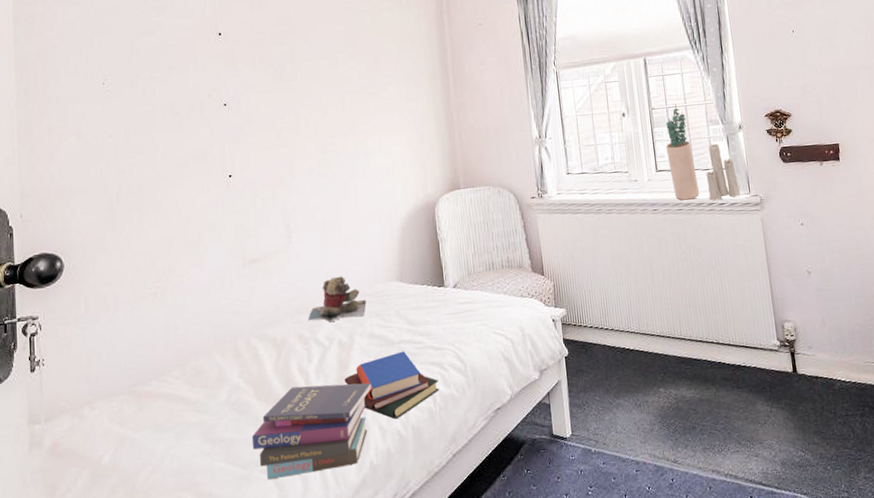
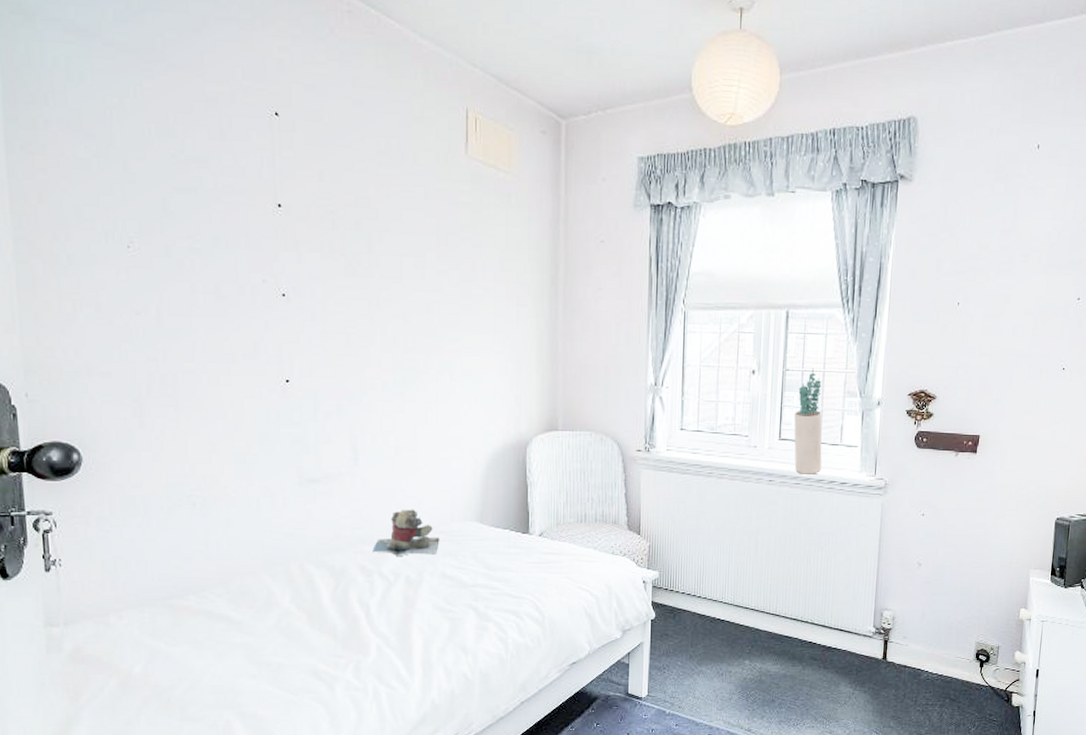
books: present [251,382,372,479] -> none [302,618,439,707]
book: present [344,351,439,419] -> none [409,595,513,661]
candle: present [706,138,741,201] -> none [831,411,866,479]

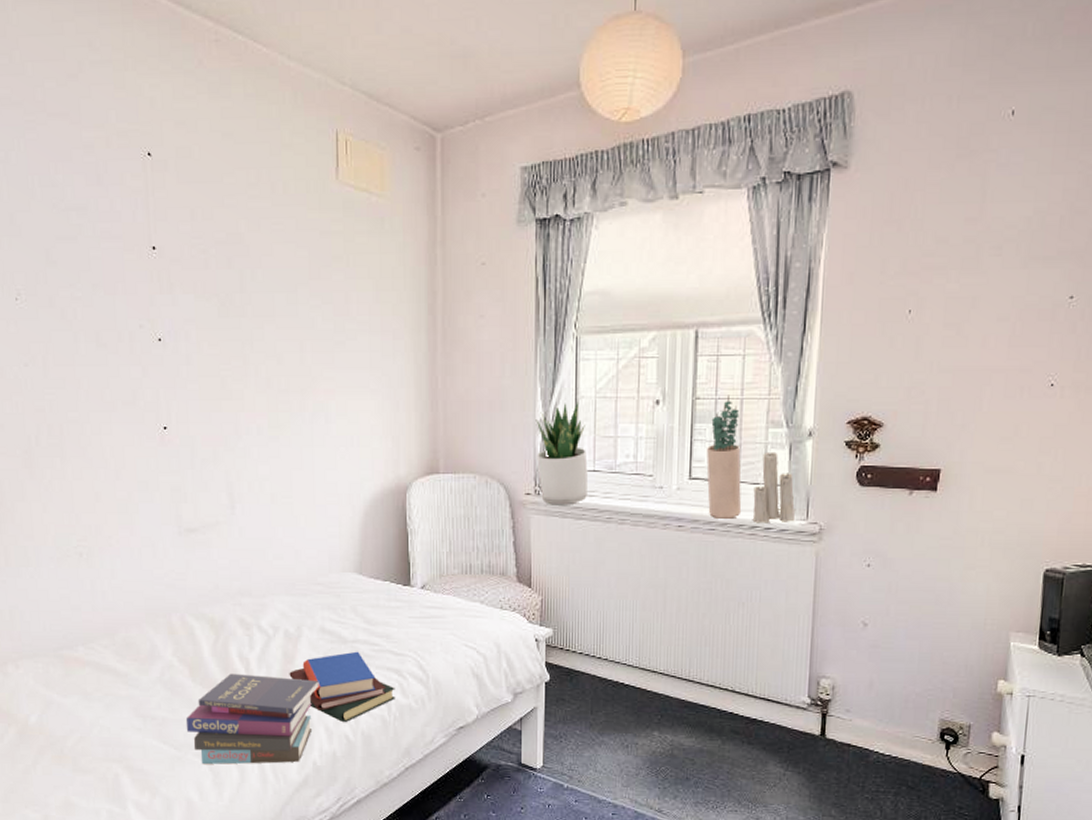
books: none [302,618,439,707] -> present [185,673,319,764]
teddy bear: present [372,509,440,557] -> none [251,559,318,610]
book: none [409,595,513,661] -> present [289,651,395,722]
planter: none [647,369,692,461] -> present [536,401,588,505]
candle: none [831,411,866,479] -> present [752,444,796,524]

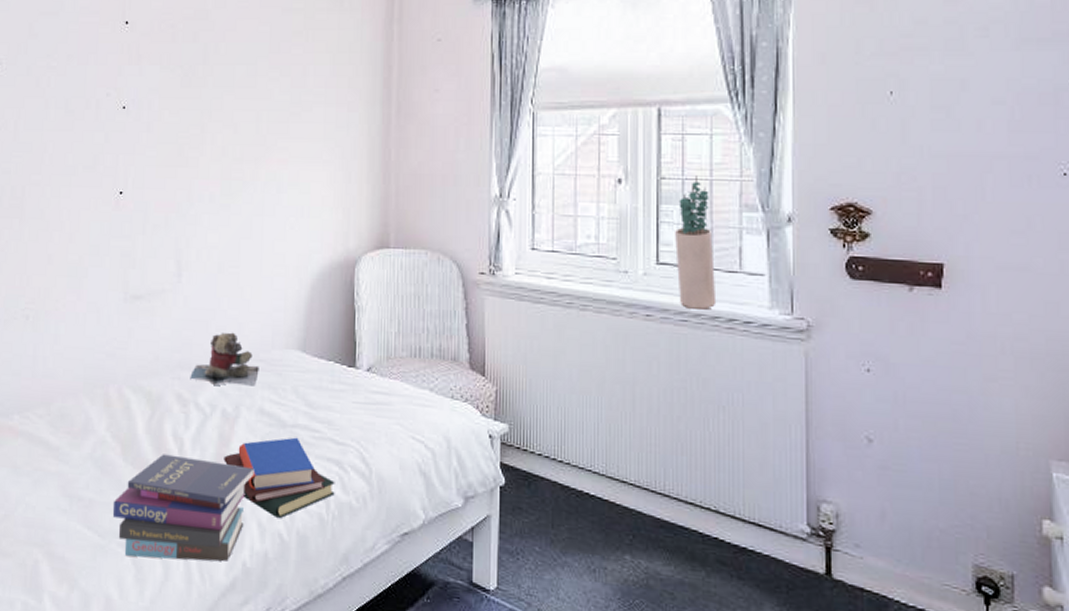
teddy bear: none [251,559,318,610] -> present [190,332,259,386]
planter: present [536,401,588,505] -> none [491,178,546,287]
candle: present [752,444,796,524] -> none [729,229,779,317]

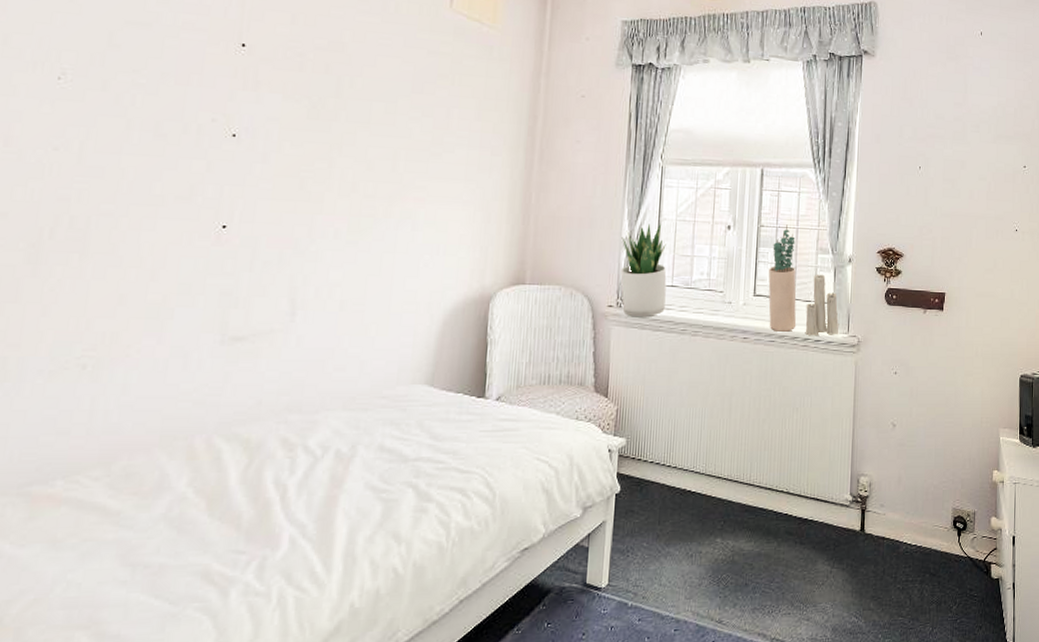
books: present [112,454,255,563] -> none [190,503,370,619]
teddy bear: present [190,332,259,386] -> none [299,371,382,427]
book: present [224,437,335,518] -> none [334,470,457,552]
planter: none [491,178,546,287] -> present [620,223,667,318]
candle: none [729,229,779,317] -> present [805,267,839,336]

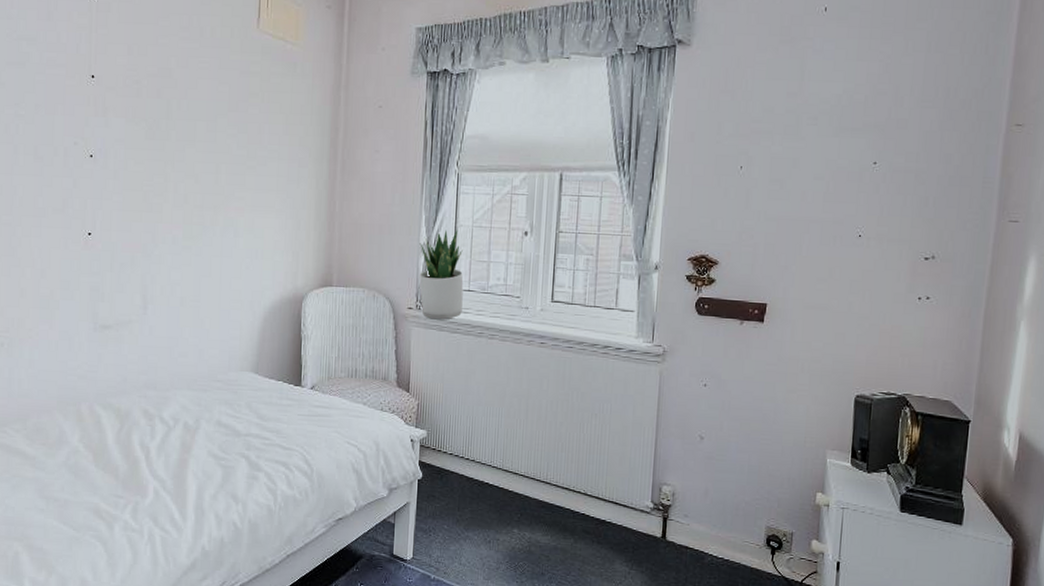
vase: present [768,224,797,332] -> none [567,230,597,339]
candle: present [805,267,839,336] -> none [605,274,643,344]

